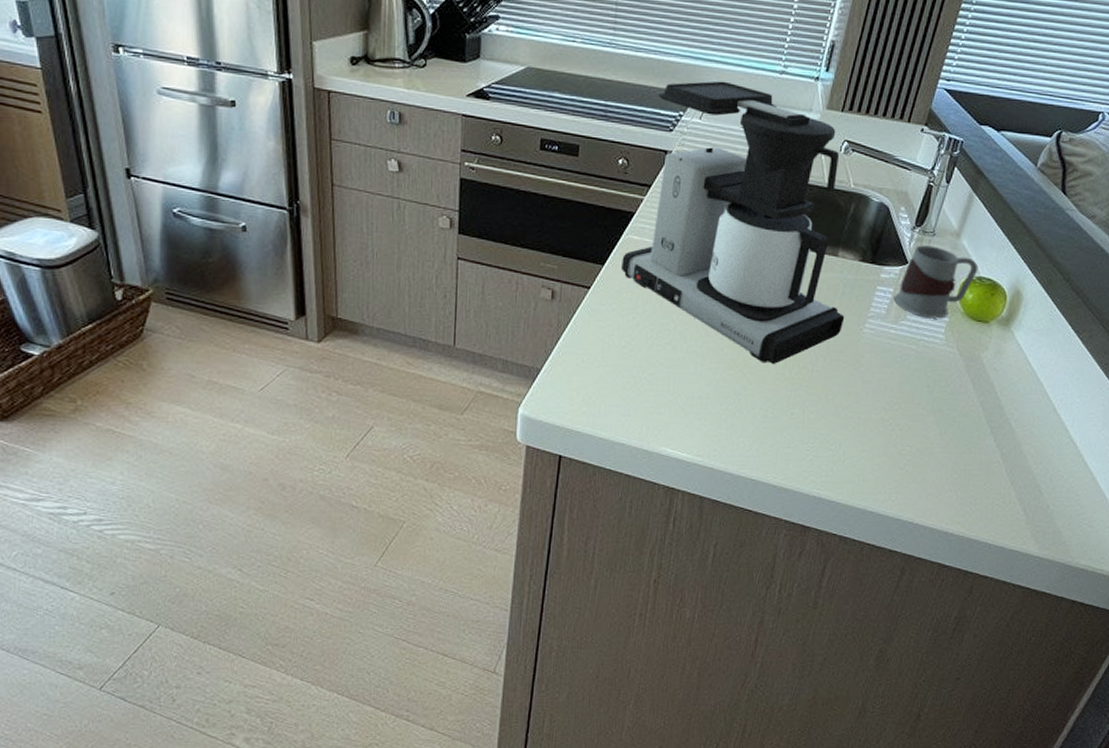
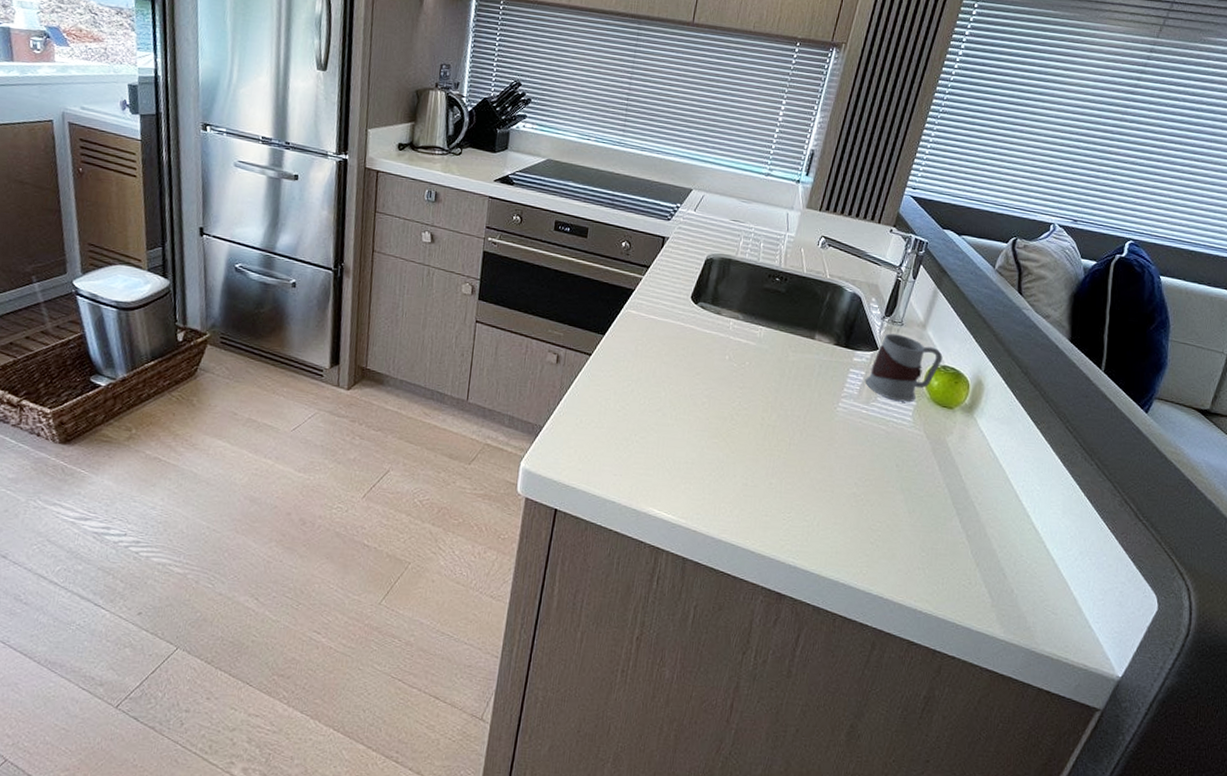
coffee maker: present [622,81,845,364] -> none [620,179,820,435]

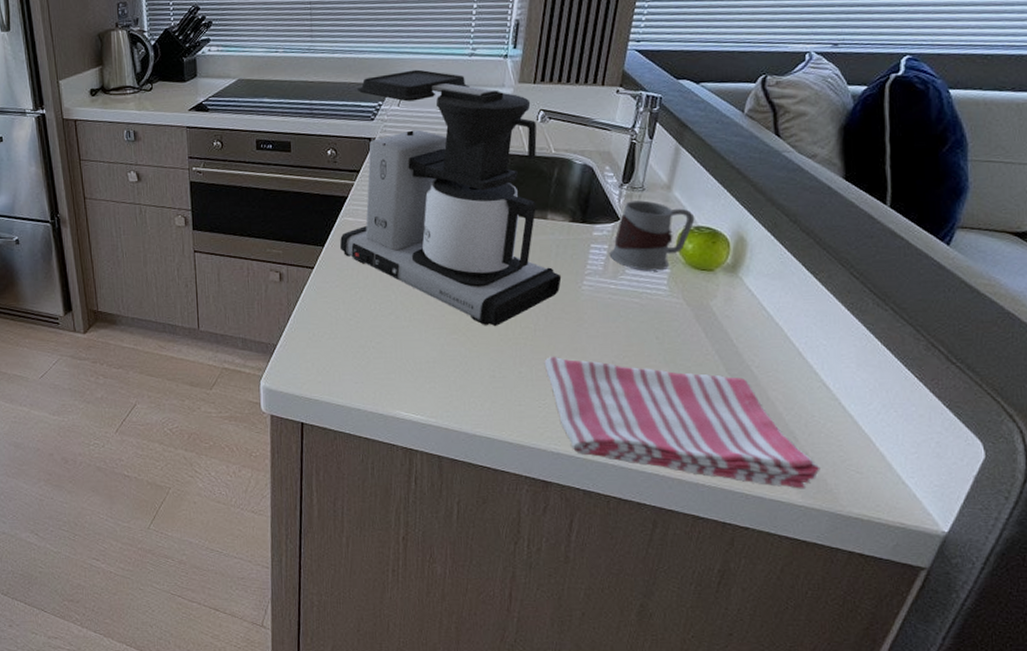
coffee maker: none [620,179,820,435] -> present [340,69,562,326]
dish towel: none [793,471,1023,625] -> present [544,356,820,489]

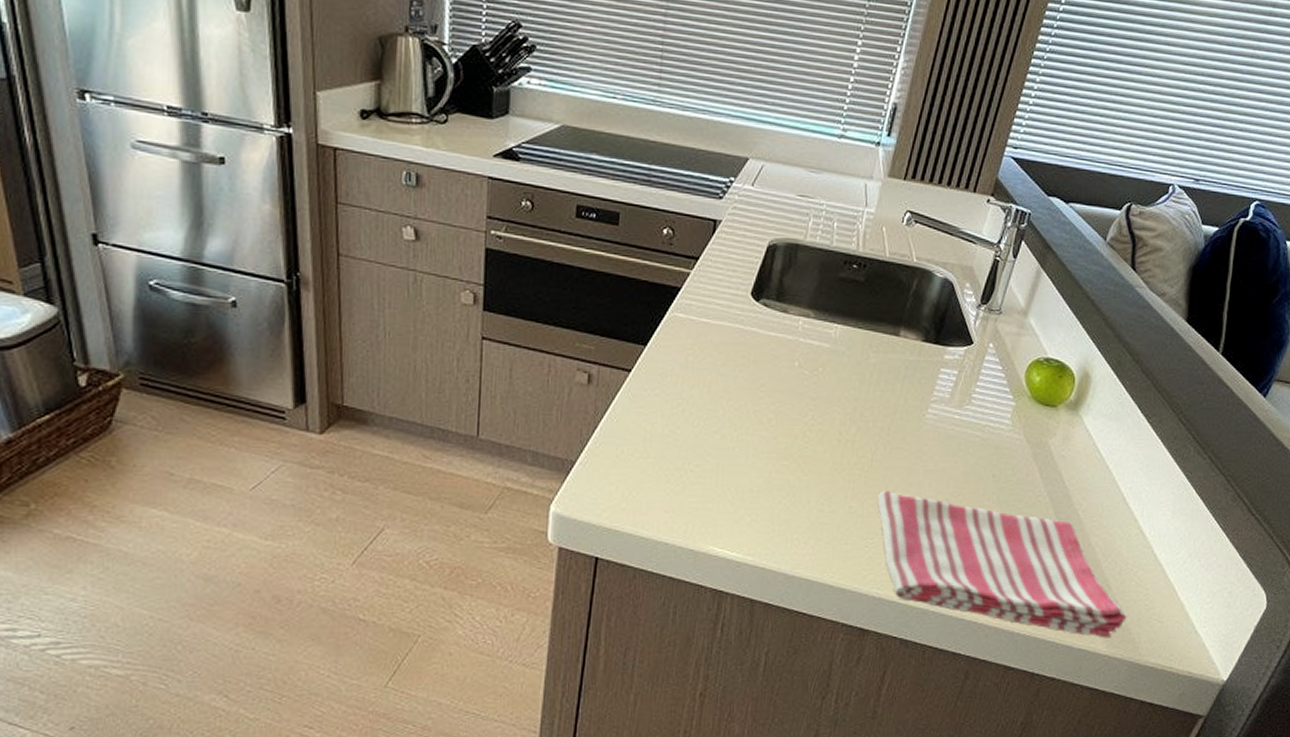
coffee maker: present [340,69,562,326] -> none [666,144,907,453]
mug: present [609,200,695,271] -> none [958,324,1046,403]

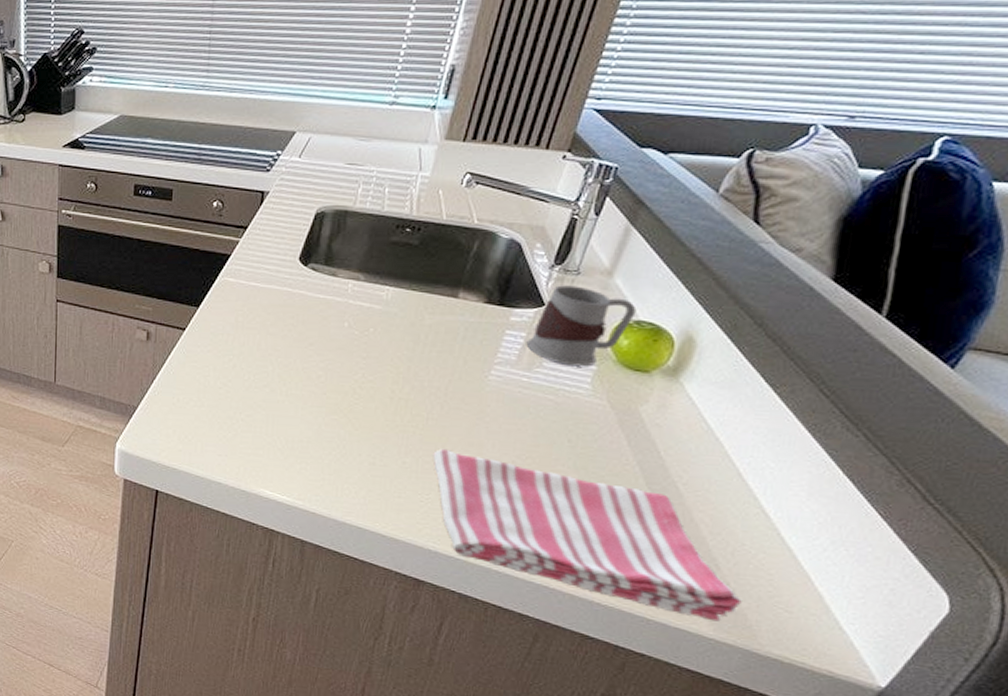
mug: none [958,324,1046,403] -> present [526,285,637,367]

